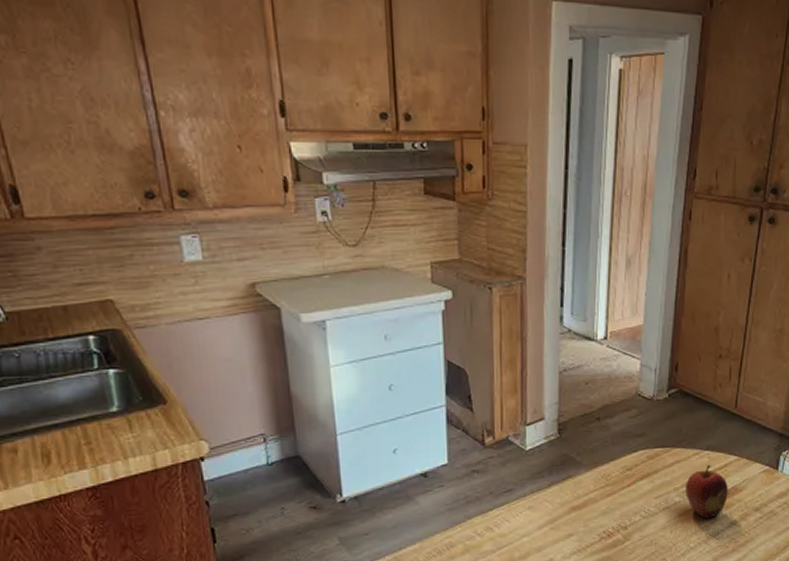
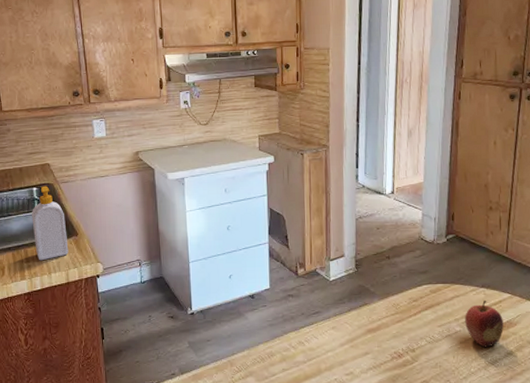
soap bottle: none [89,332,154,441] -> present [32,186,69,261]

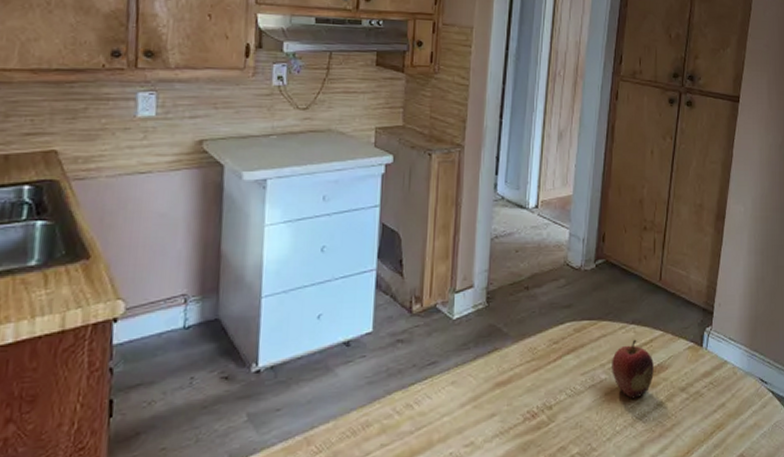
soap bottle: present [32,186,69,261] -> none [13,183,73,298]

